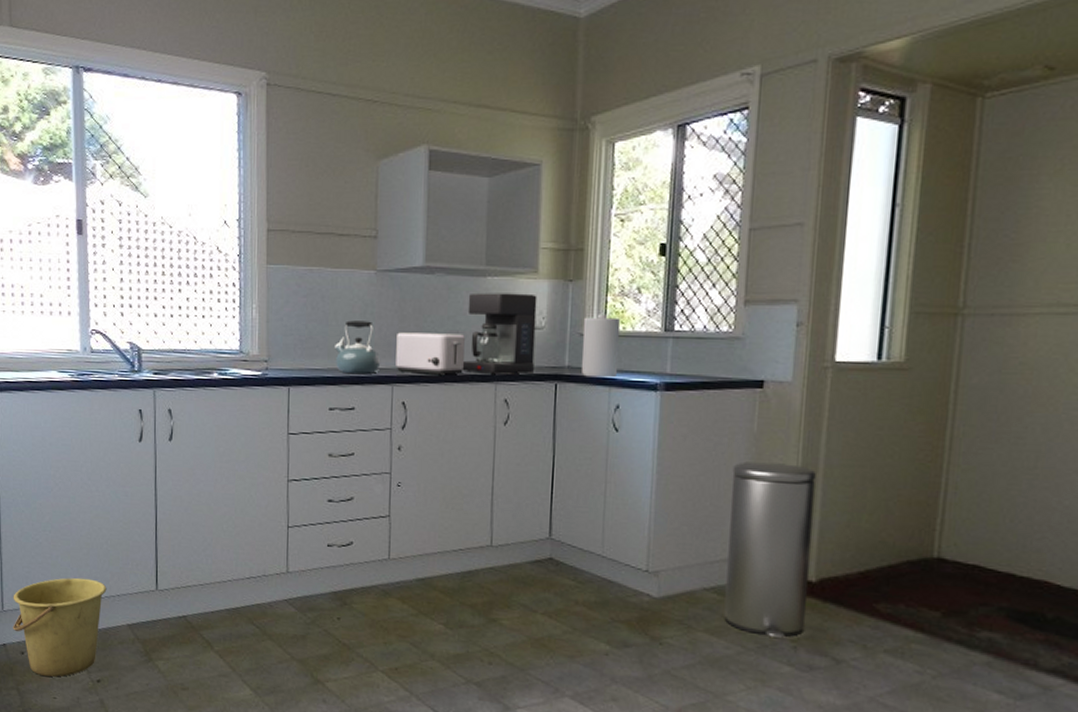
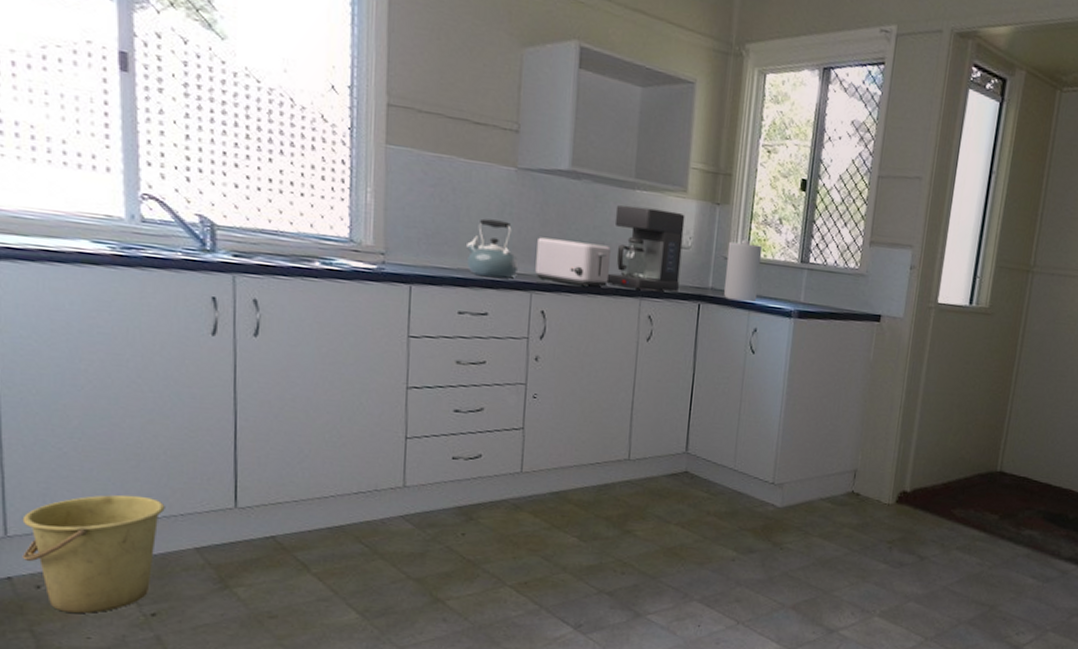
pedal bin: present [724,461,816,638] -> none [835,386,916,540]

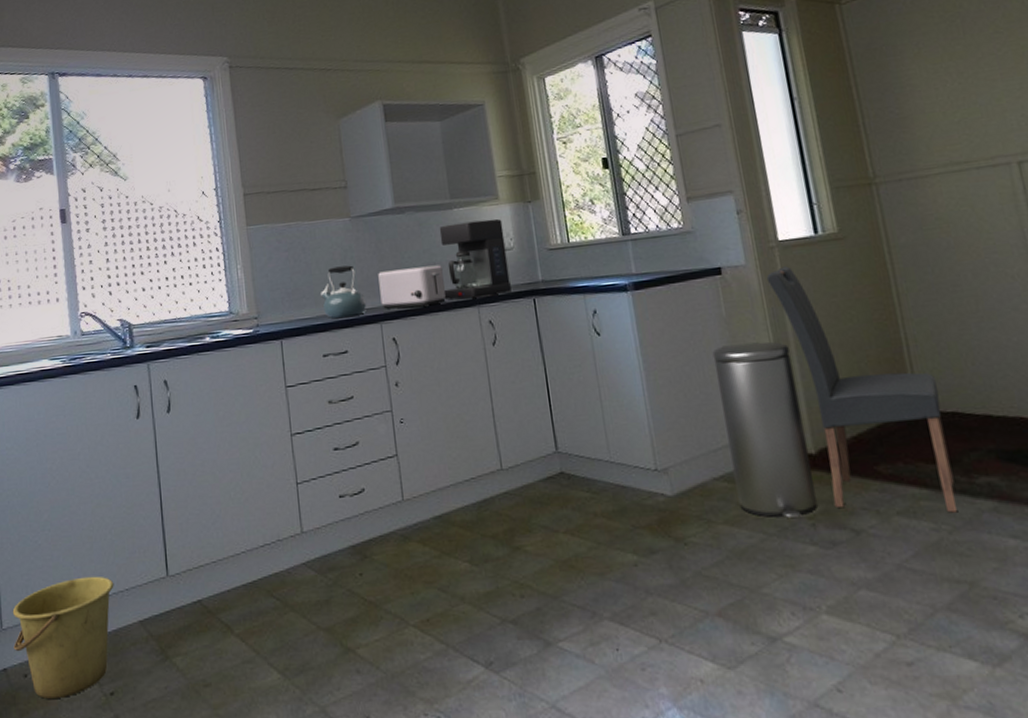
paper towel holder: present [724,240,763,303] -> none [547,227,588,288]
pedal bin: none [835,386,916,540] -> present [712,341,818,518]
dining chair: none [911,327,1021,554] -> present [766,266,958,513]

